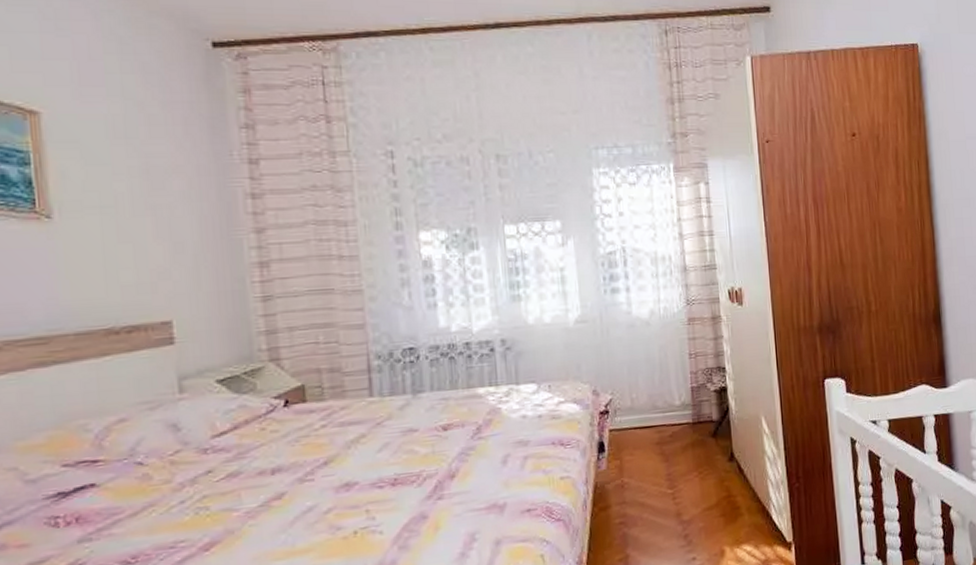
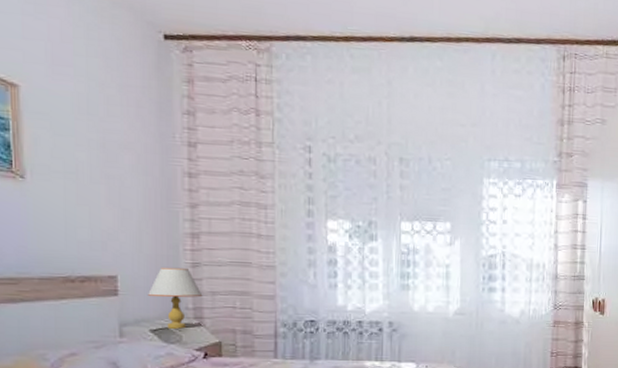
table lamp: none [211,302,278,376] -> present [148,267,203,329]

